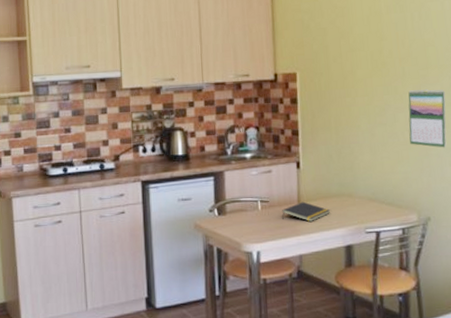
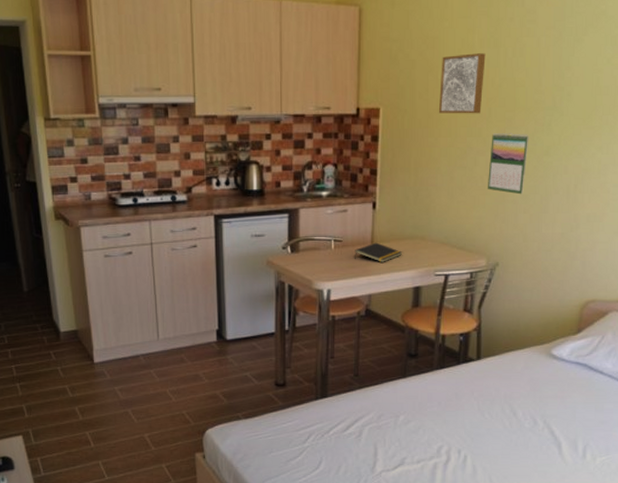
wall art: none [352,18,395,75] -> present [438,53,486,114]

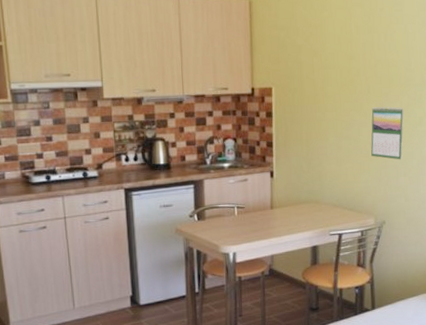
notepad: present [355,242,403,262] -> none [256,207,300,225]
wall art: present [438,53,486,114] -> none [324,38,362,92]

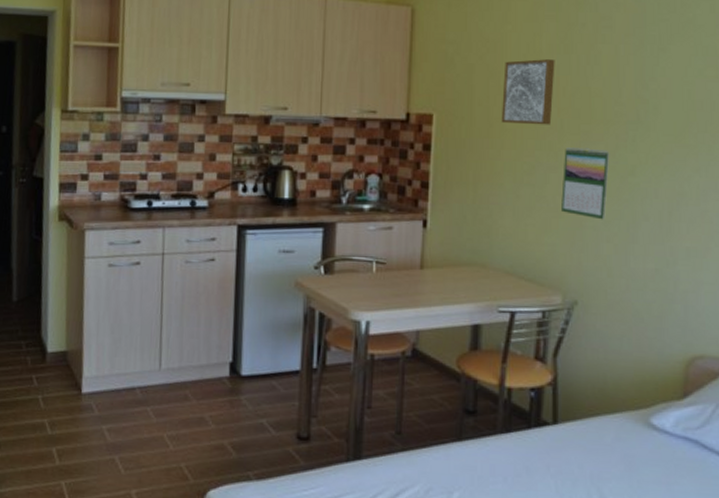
wall art: none [324,38,362,92] -> present [501,59,555,125]

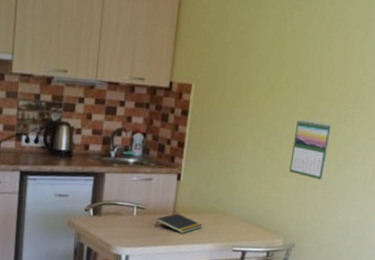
notepad: none [400,267,459,292] -> present [155,213,203,233]
wall art: present [501,59,555,125] -> none [247,42,296,100]

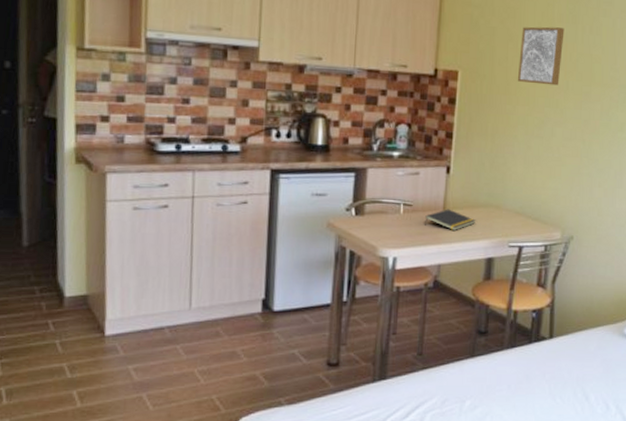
wall art: none [247,42,296,100] -> present [517,26,565,86]
calendar: present [289,119,332,180] -> none [564,106,605,168]

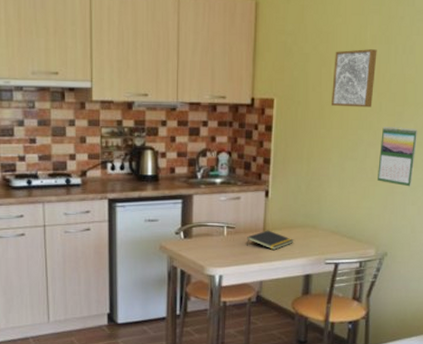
calendar: none [564,106,605,168] -> present [378,127,418,187]

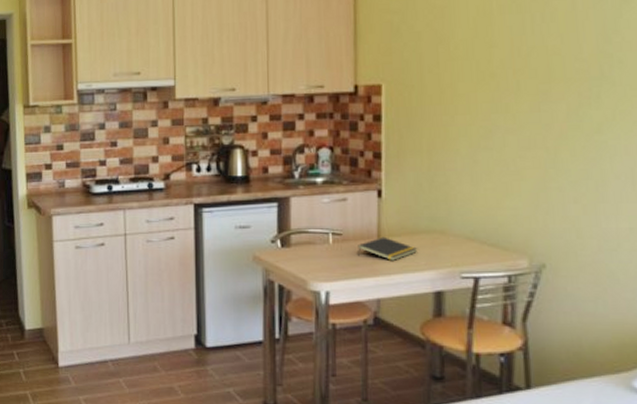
wall art: present [331,49,377,108] -> none [452,20,508,89]
calendar: present [378,127,418,187] -> none [522,108,573,181]

